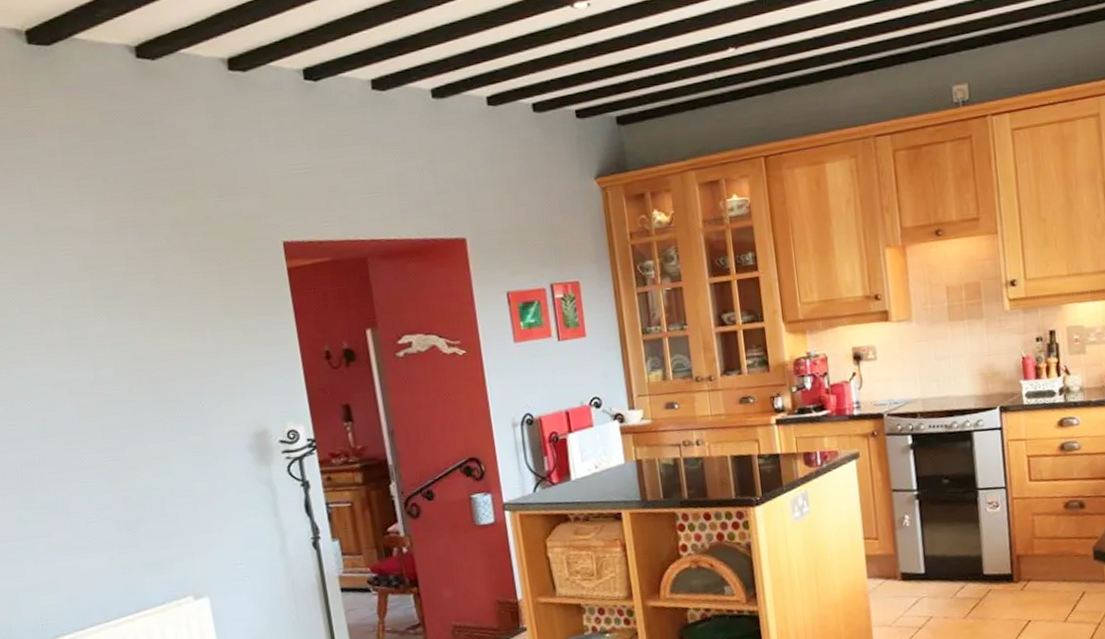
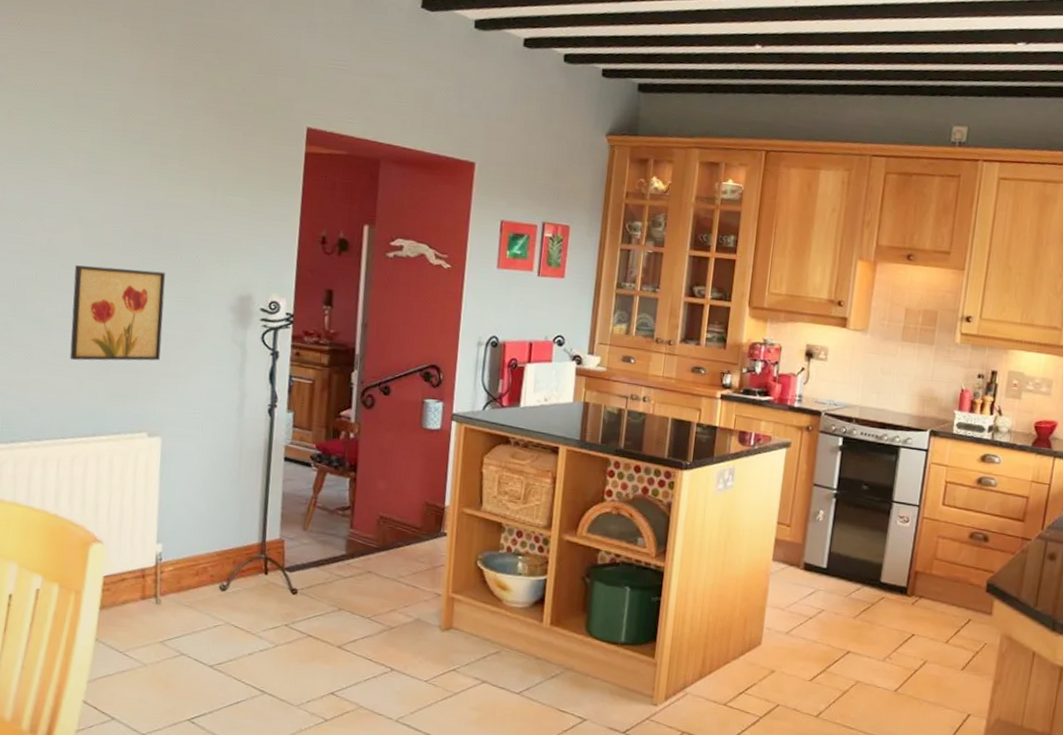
wall art: none [77,426,188,539] -> present [69,265,166,361]

